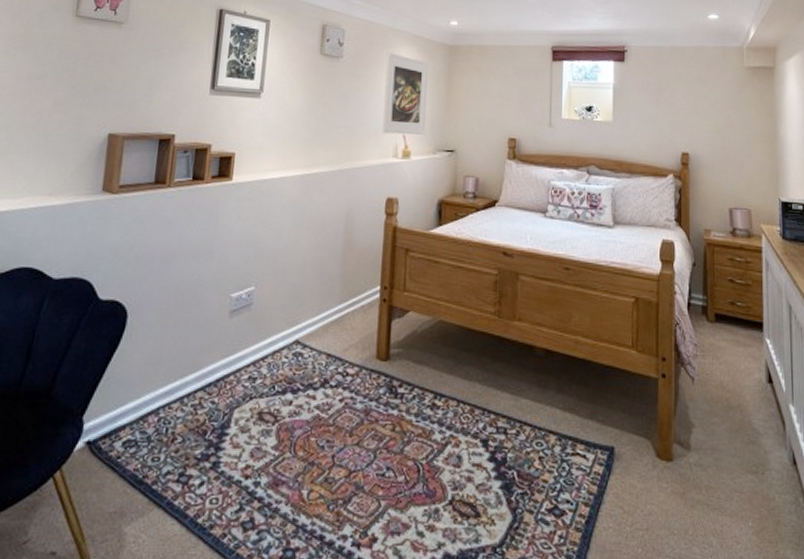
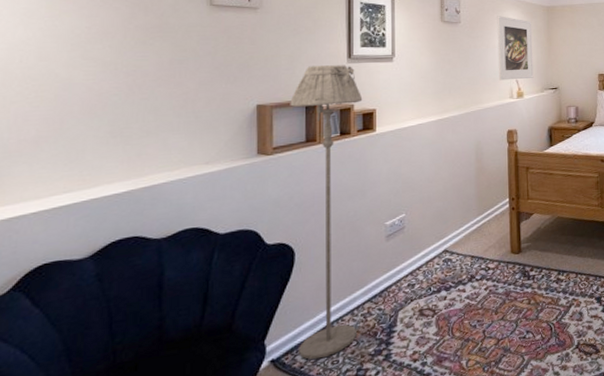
floor lamp: none [117,94,222,451] -> present [290,65,363,361]

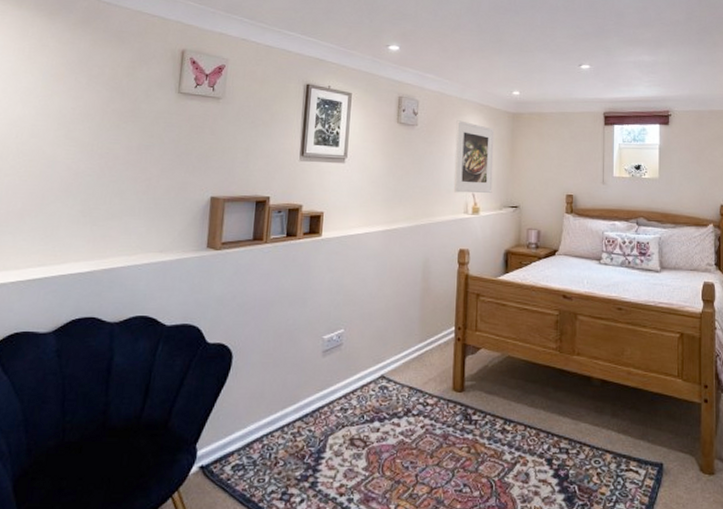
floor lamp: present [290,65,363,361] -> none [227,161,312,474]

